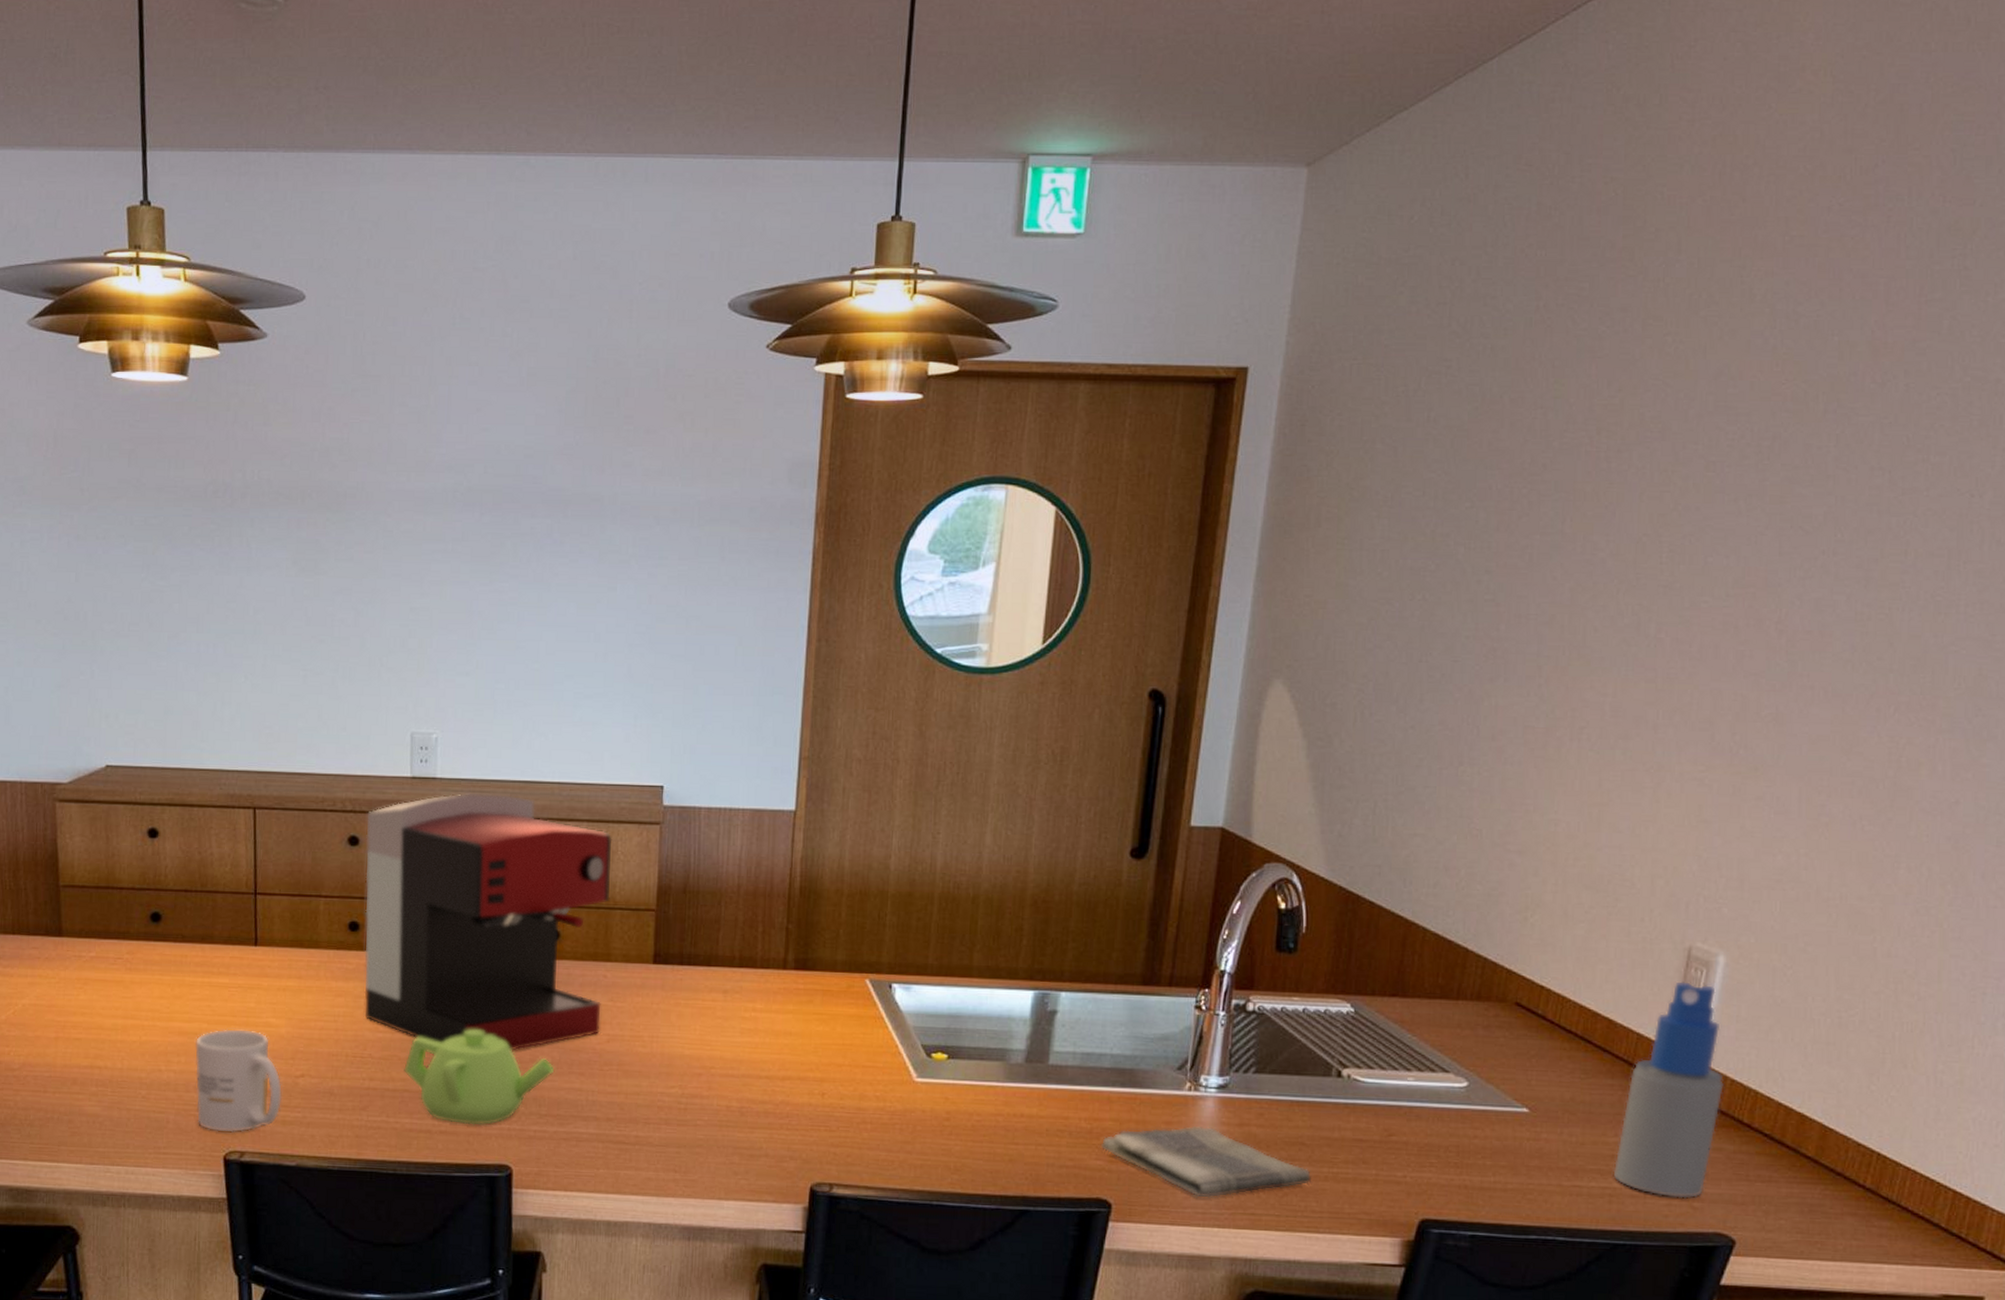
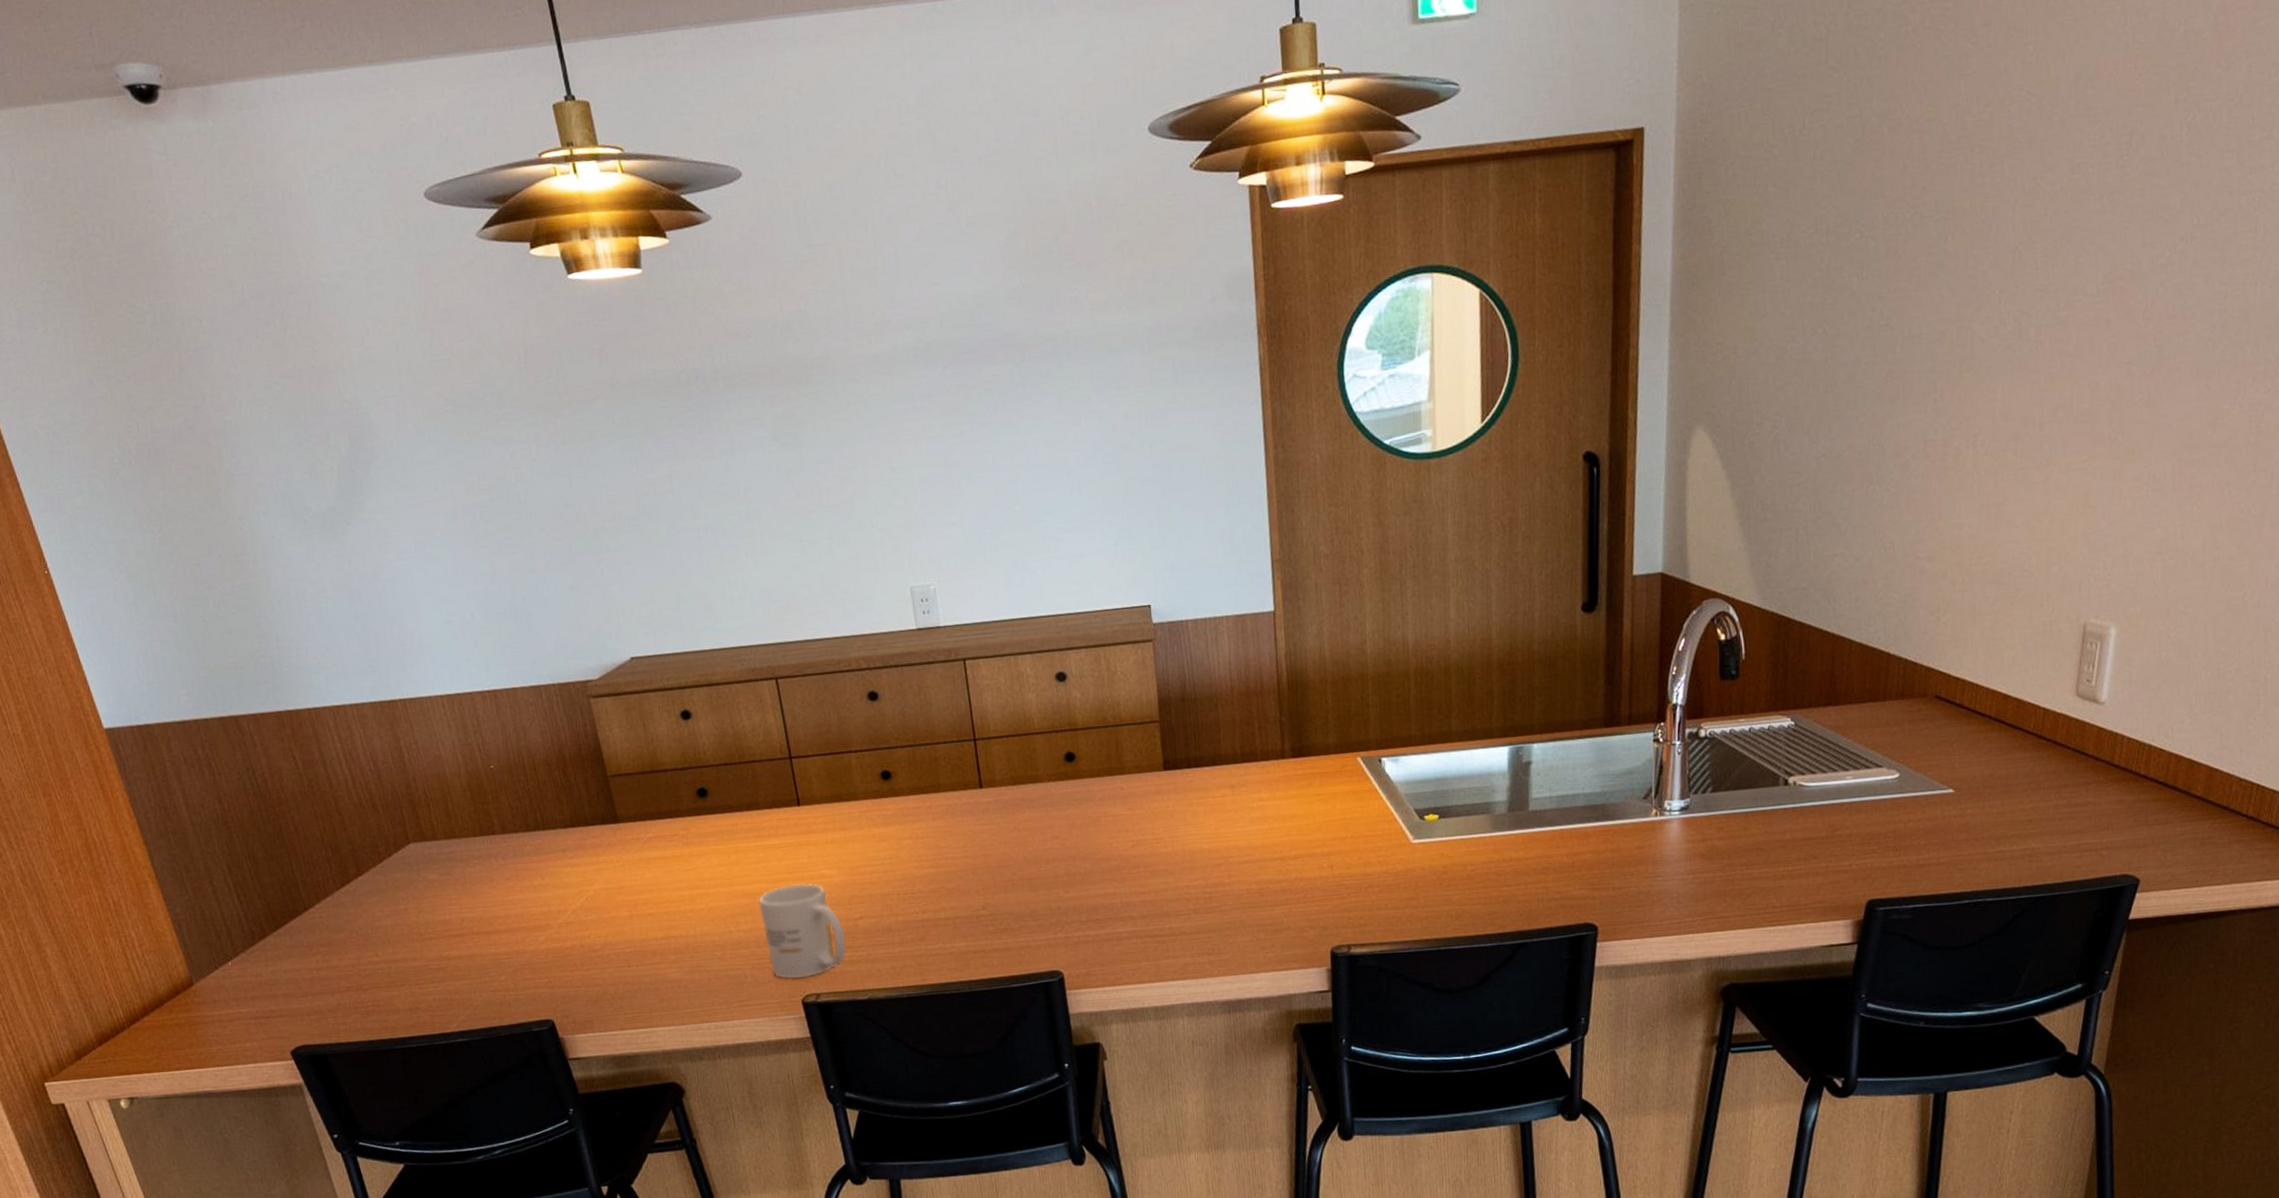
coffee maker: present [364,792,612,1051] -> none [881,633,1124,870]
teapot: present [404,1029,555,1126] -> none [952,853,1089,941]
dish towel: present [1100,1125,1311,1198] -> none [1582,846,1770,910]
spray bottle: present [1613,981,1724,1199] -> none [2031,656,2122,850]

